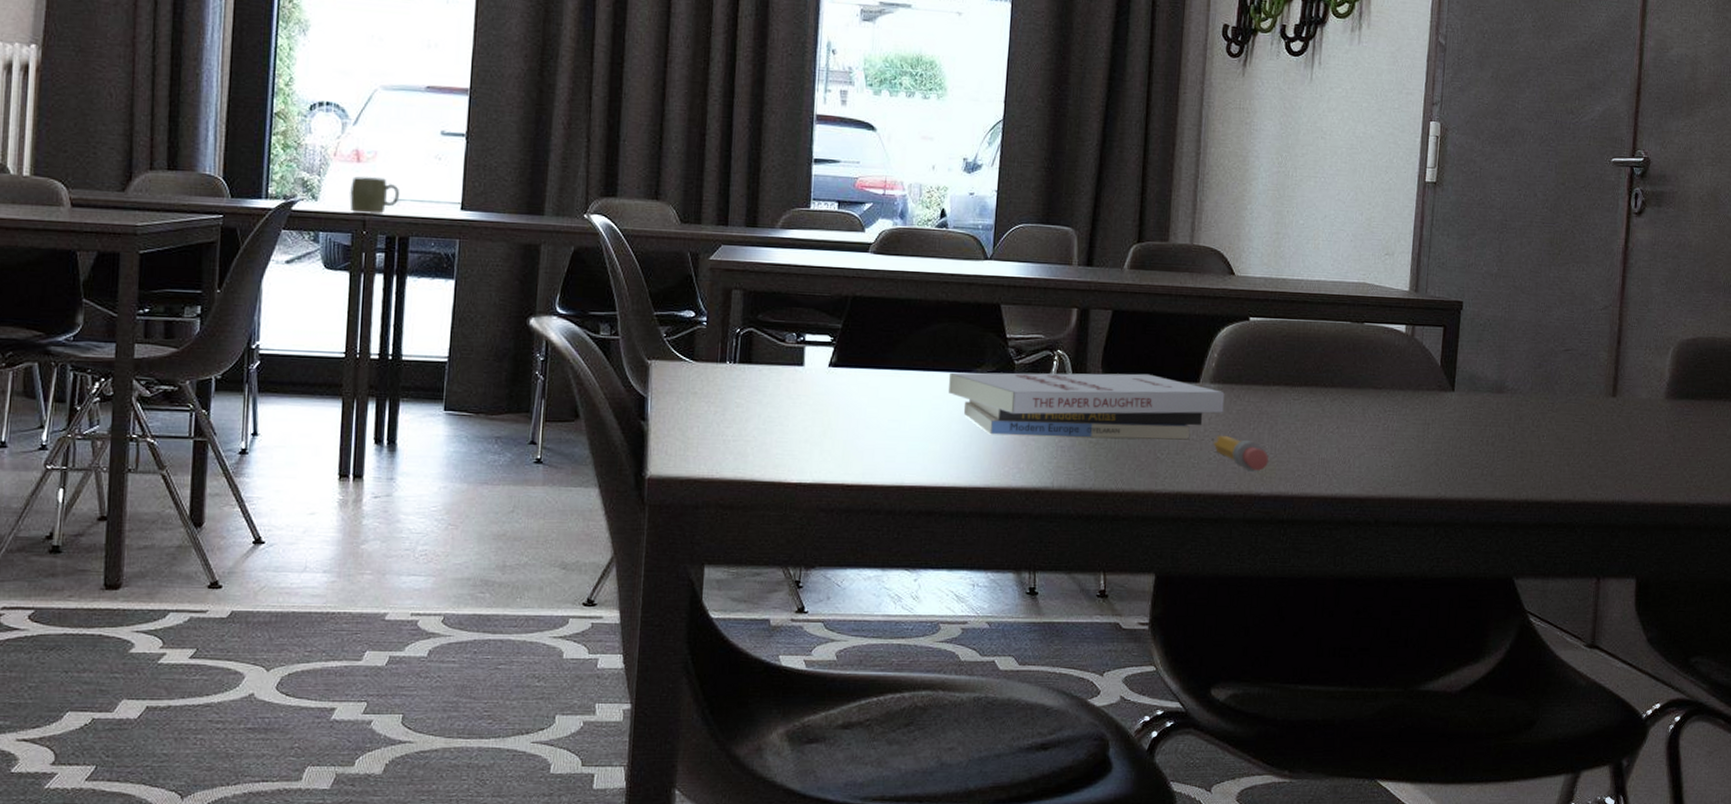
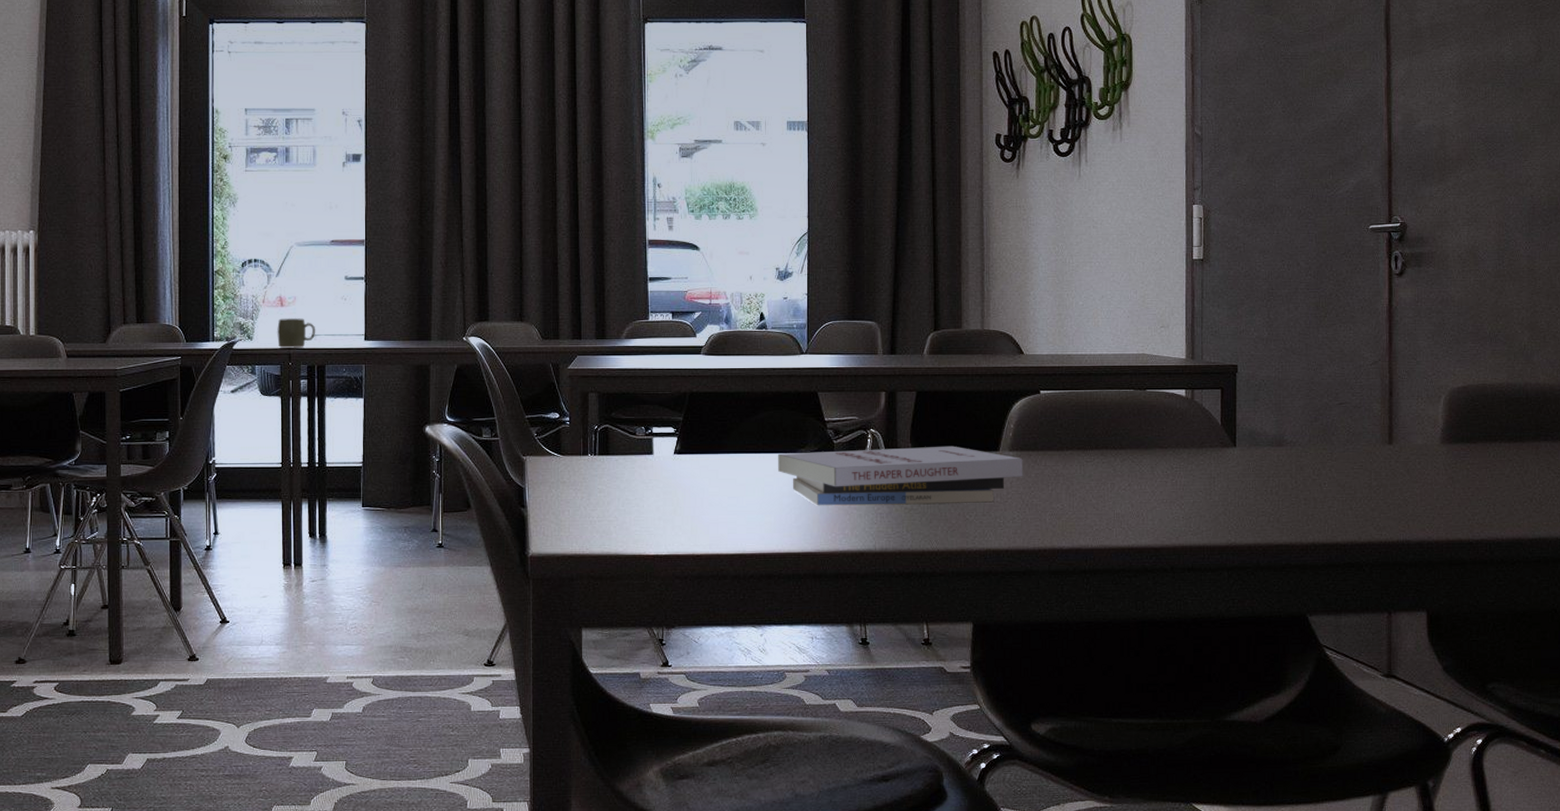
pencil: present [1211,435,1269,471] -> none [1014,496,1067,527]

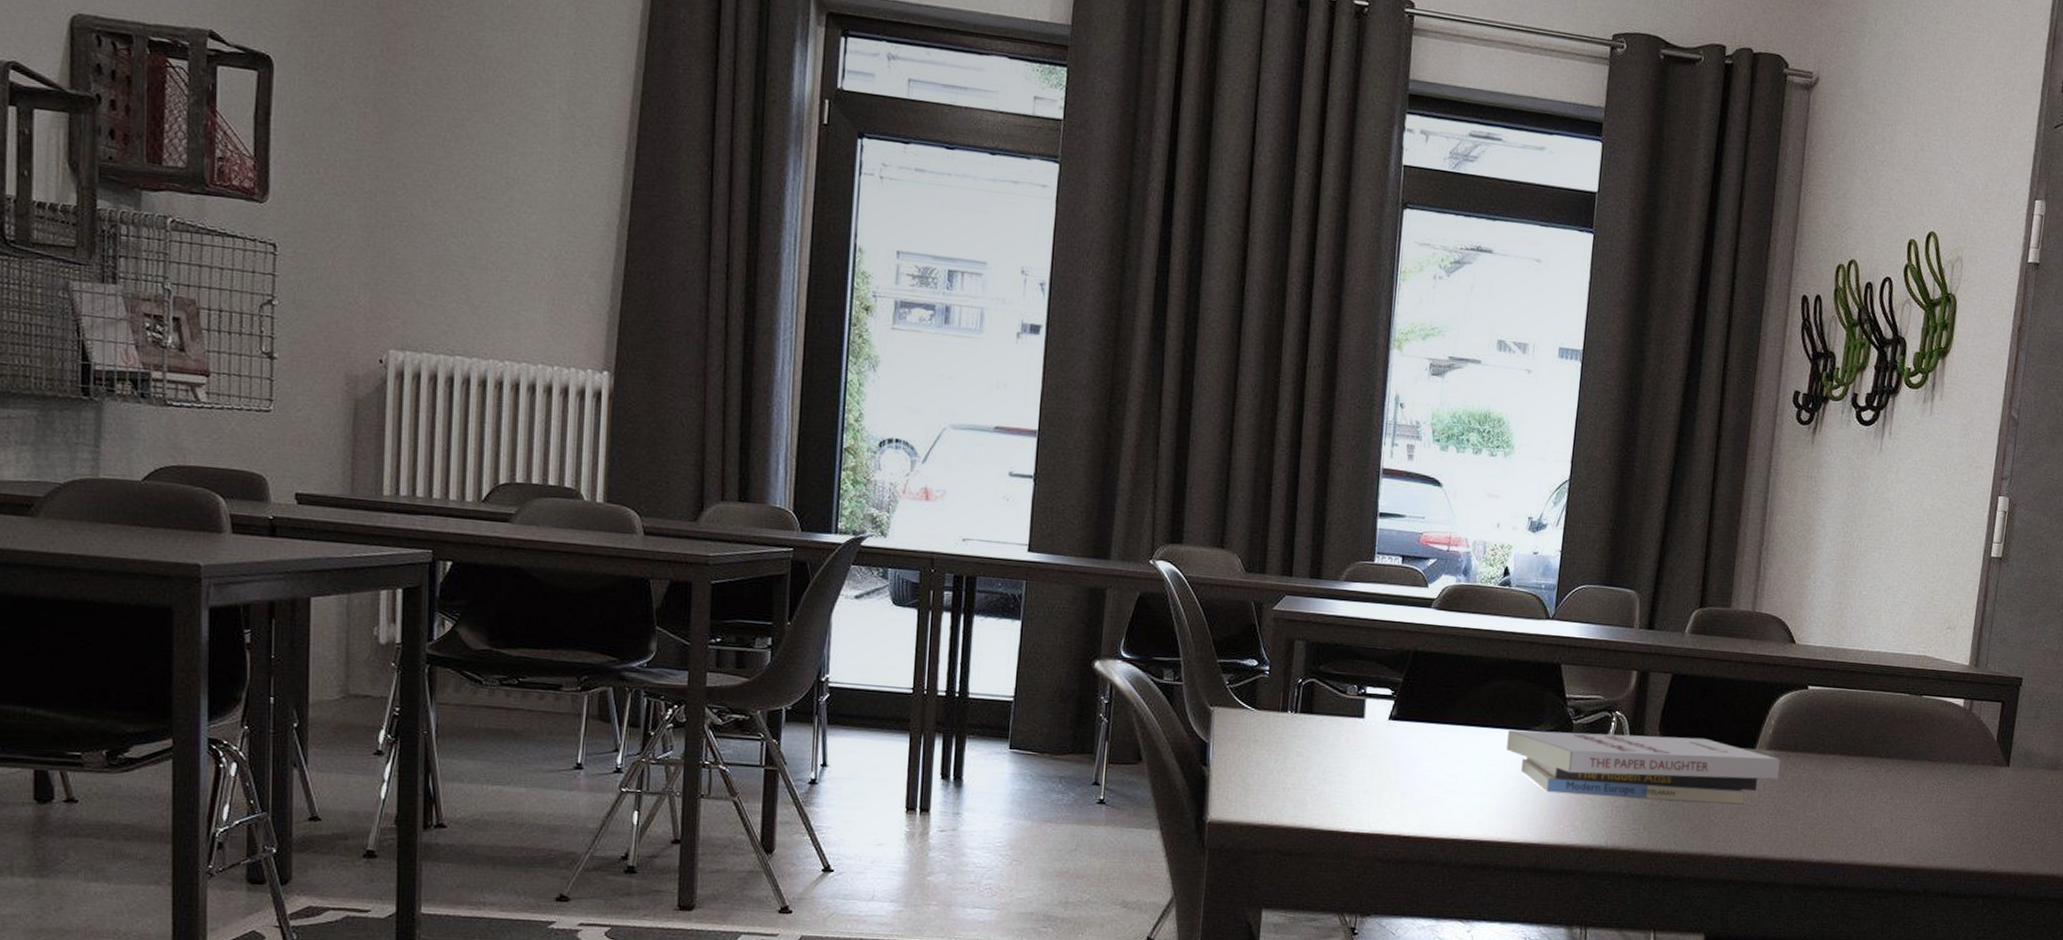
mug: present [277,318,316,348] -> none [918,514,968,553]

